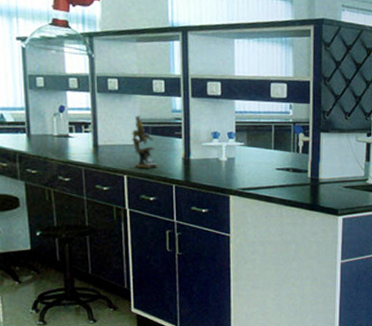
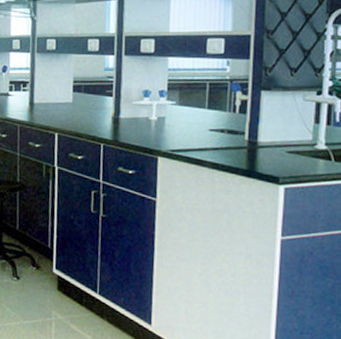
microscope: present [132,115,158,168] -> none [65,74,88,127]

